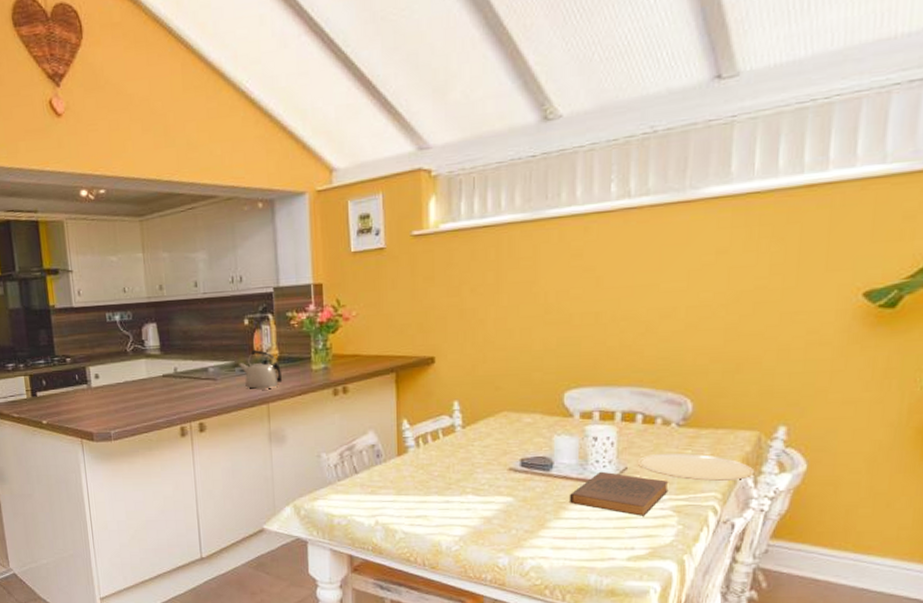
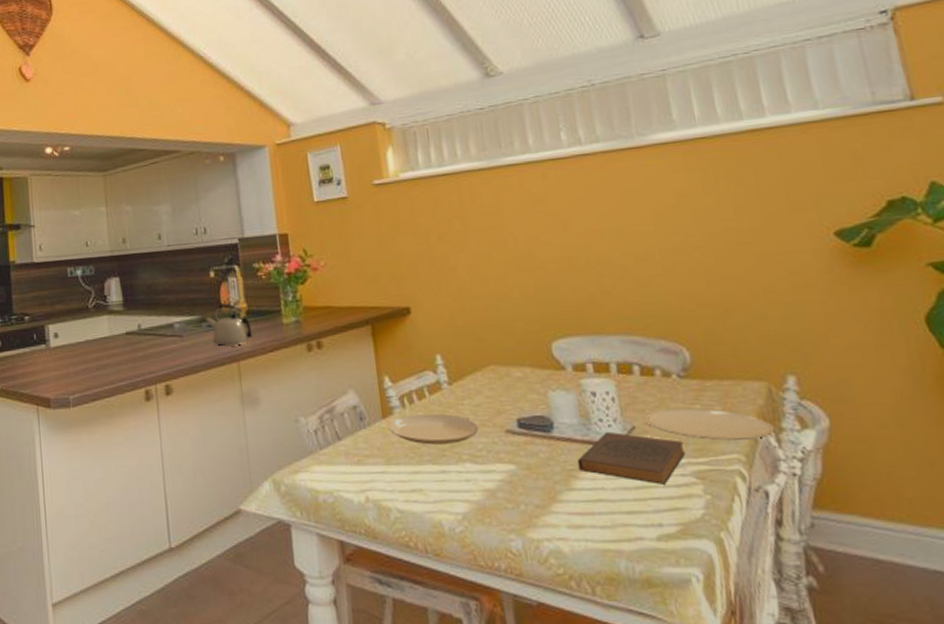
plate: none [402,452,485,479] -> present [388,413,479,445]

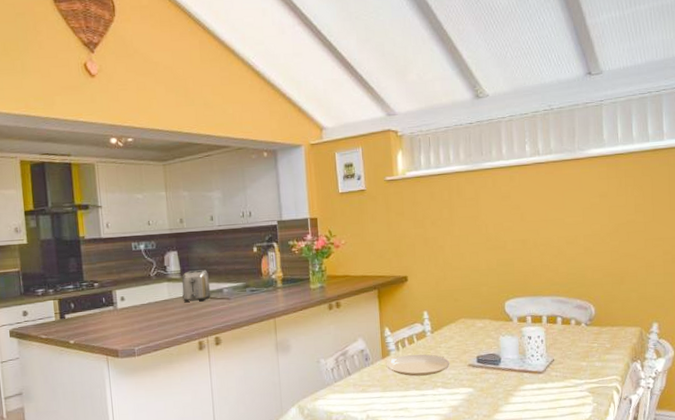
toaster: none [124,299,160,341] -> present [182,270,211,303]
kettle: present [206,303,253,347] -> none [249,273,287,307]
book: present [576,431,686,485] -> none [514,363,584,398]
plate: present [645,408,775,441] -> none [561,346,641,367]

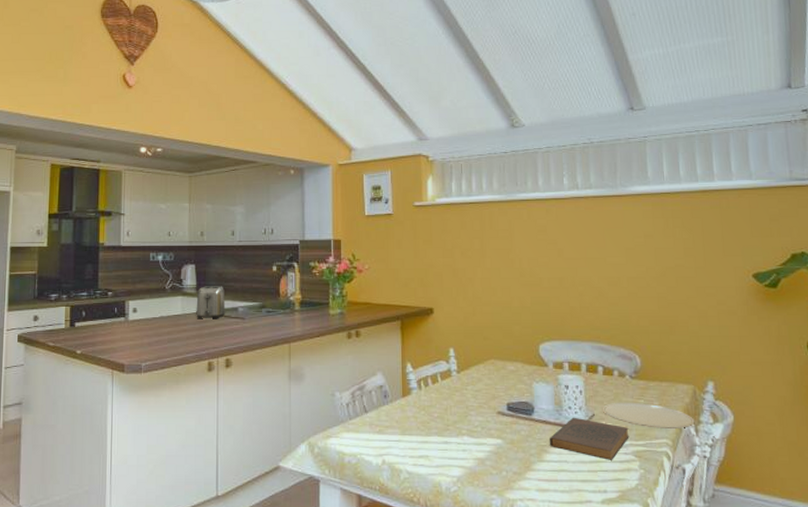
plate: present [386,354,450,377] -> none [406,395,477,420]
book: none [514,363,584,398] -> present [549,417,629,460]
plate: none [561,346,641,367] -> present [603,402,695,428]

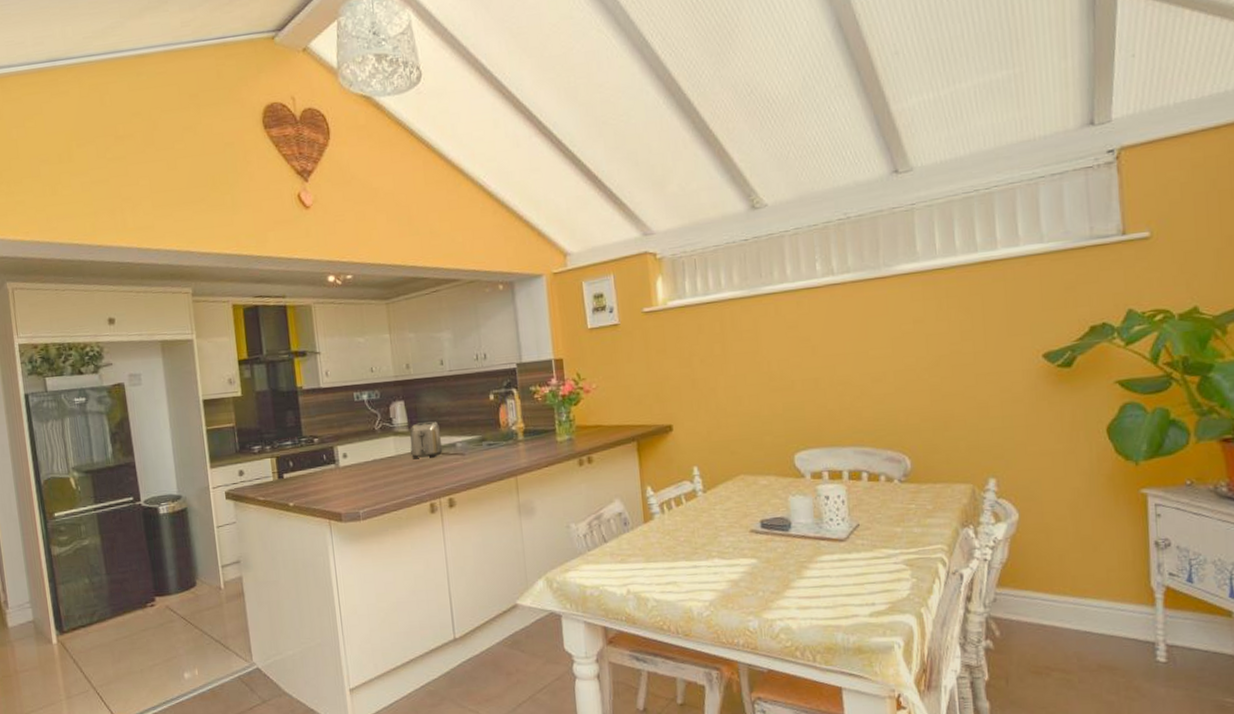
book: present [549,417,629,460] -> none [808,529,899,572]
plate: present [603,402,695,428] -> none [869,508,974,534]

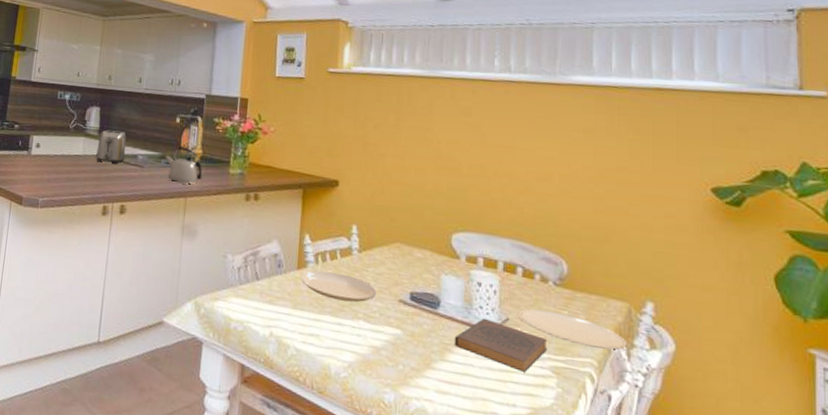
kettle: none [486,424,529,463] -> present [165,146,202,184]
plate: none [649,517,728,544] -> present [300,270,377,303]
book: none [808,529,899,572] -> present [454,318,548,372]
plate: none [869,508,974,534] -> present [519,309,627,350]

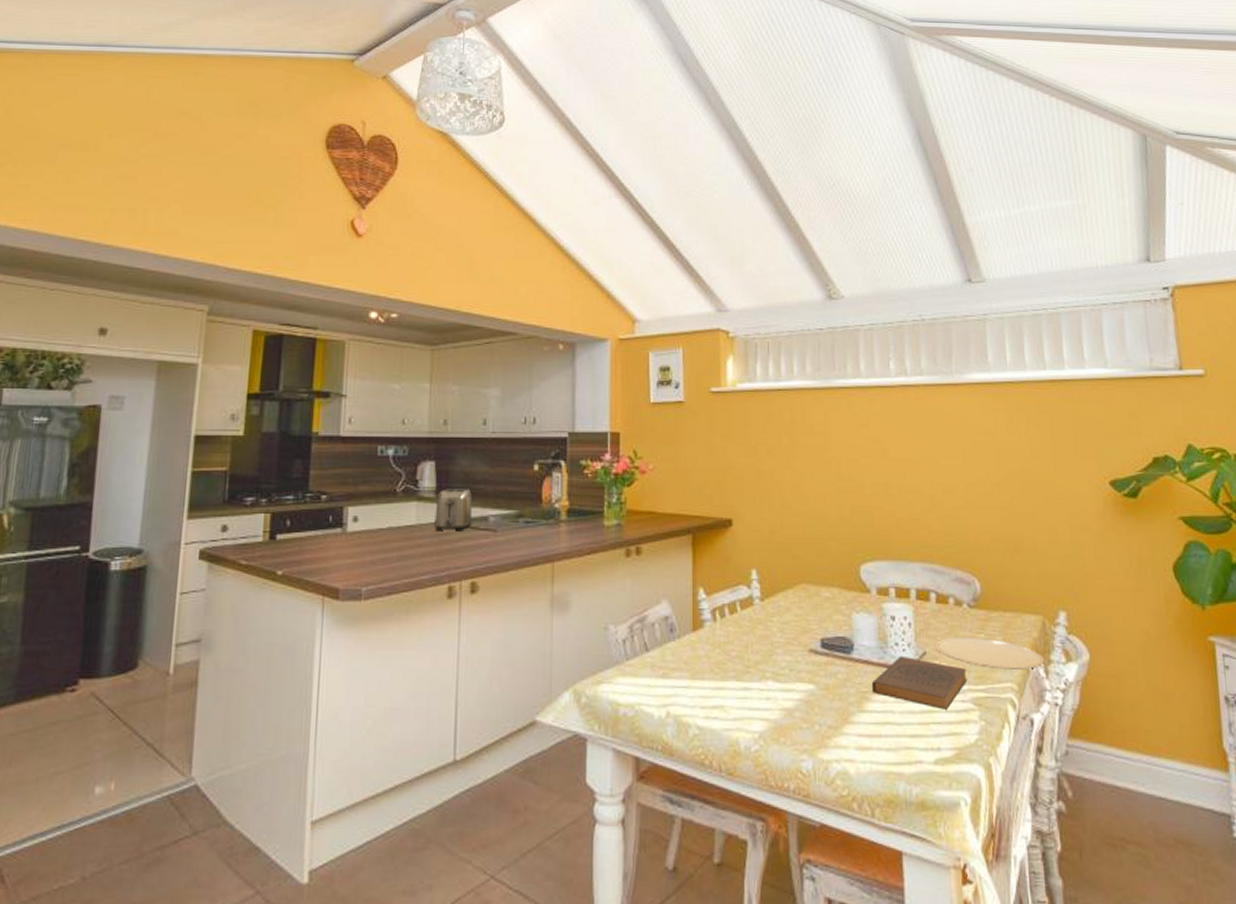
kettle: present [165,146,202,184] -> none [524,500,571,546]
plate: present [300,270,377,303] -> none [697,629,785,661]

